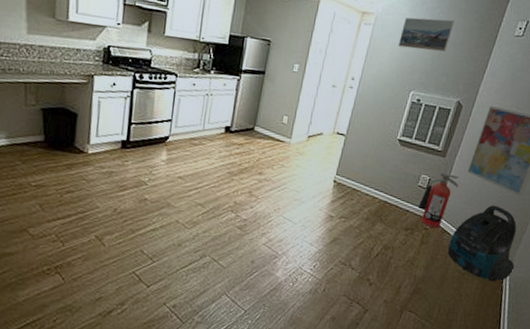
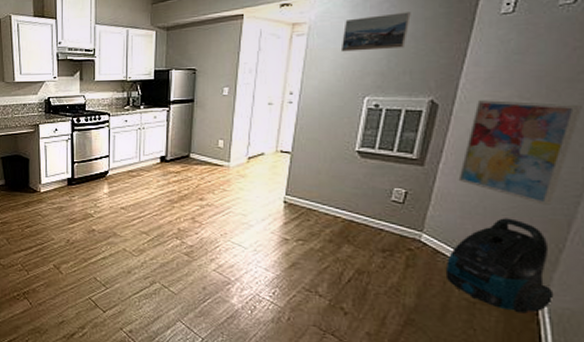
fire extinguisher: present [417,172,459,229] -> none [394,183,449,249]

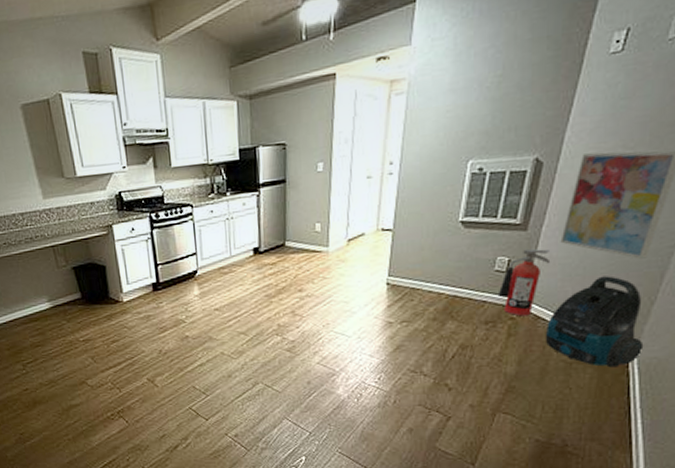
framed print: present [340,12,411,52] -> none [443,58,517,111]
fire extinguisher: none [394,183,449,249] -> present [497,248,551,317]

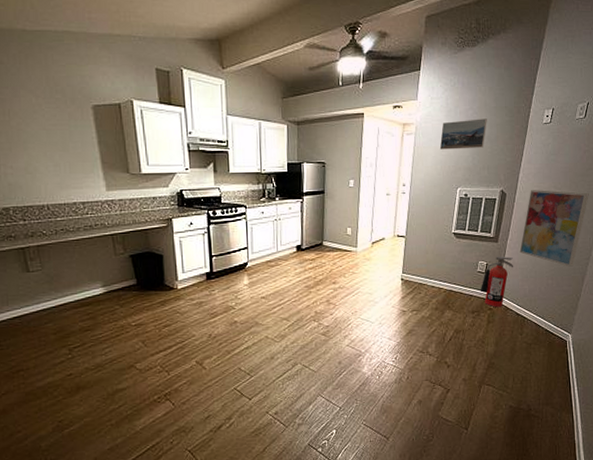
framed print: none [443,58,517,111] -> present [439,119,487,150]
vacuum cleaner: present [545,276,644,368] -> none [512,278,575,347]

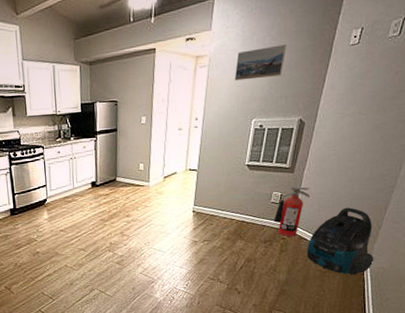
vacuum cleaner: none [512,278,575,347] -> present [306,207,374,275]
wall art: present [519,190,589,267] -> none [317,116,399,195]

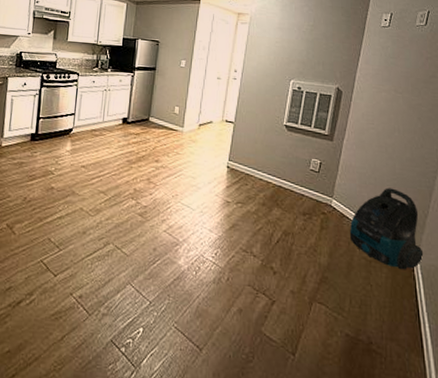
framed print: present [234,44,287,81] -> none [273,15,323,44]
fire extinguisher: present [273,186,310,237] -> none [312,155,351,213]

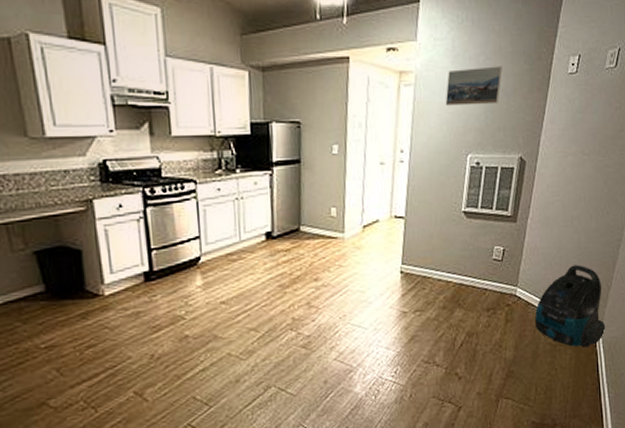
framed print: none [273,15,323,44] -> present [445,66,502,106]

